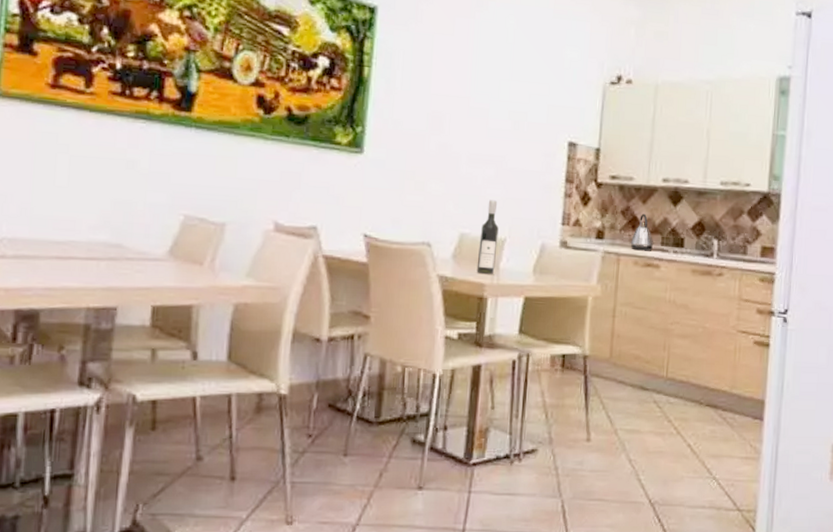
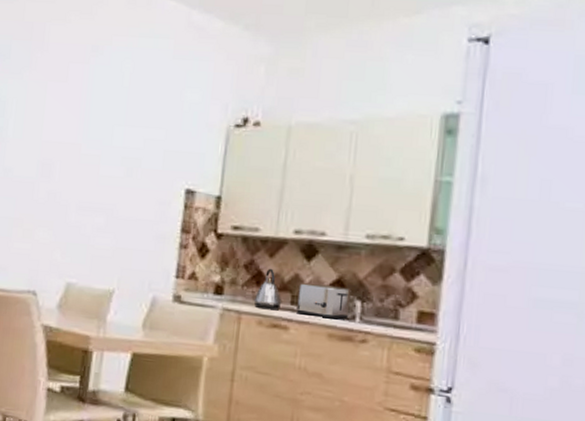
bottle: present [476,200,499,275] -> none [82,249,107,328]
toaster: none [666,225,710,257] -> present [296,283,352,320]

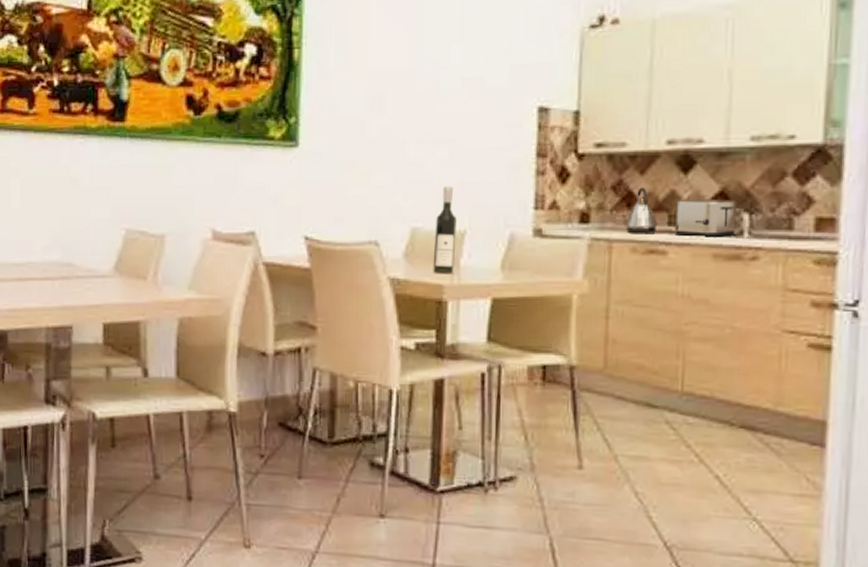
bottle: none [82,249,107,328] -> present [433,186,457,275]

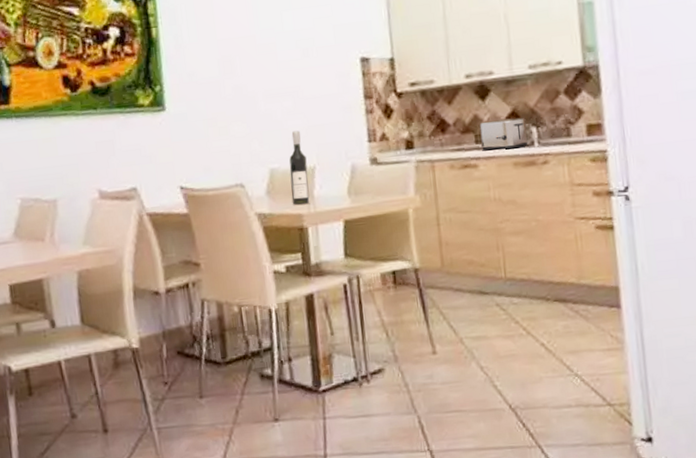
kettle: present [625,187,658,234] -> none [442,114,468,154]

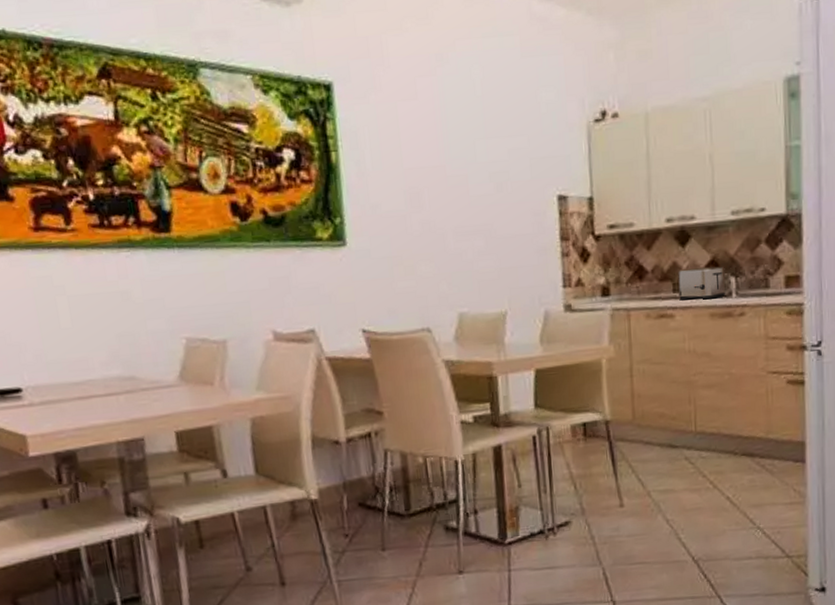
bottle: present [289,130,310,206] -> none [479,272,500,353]

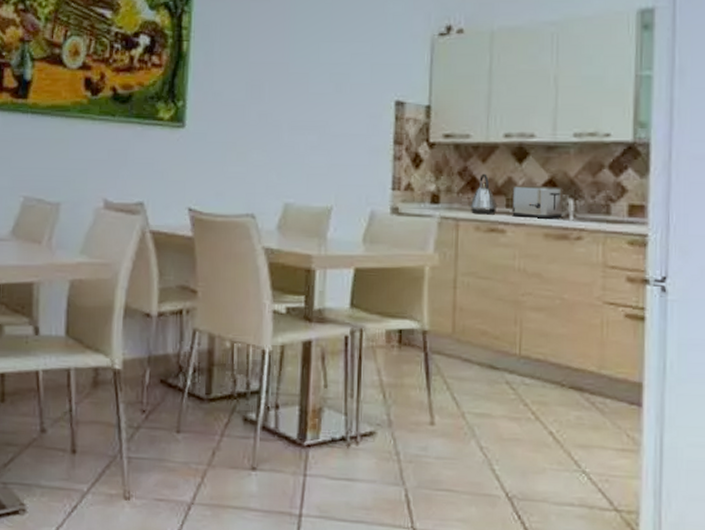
kettle: none [639,261,665,303] -> present [470,173,498,215]

